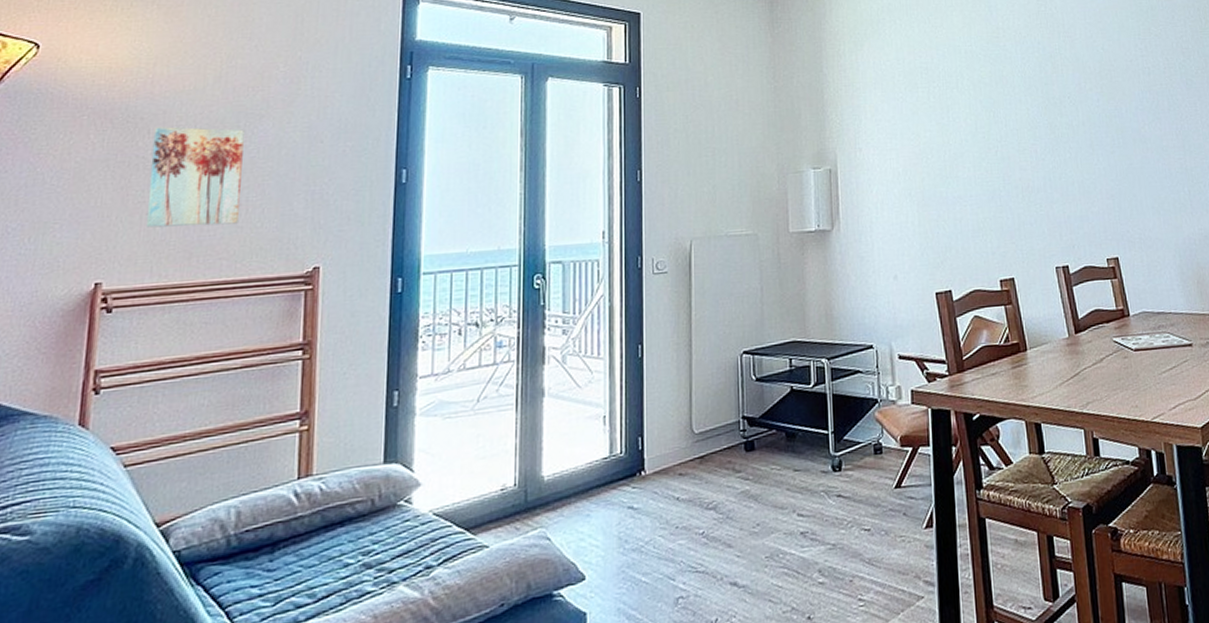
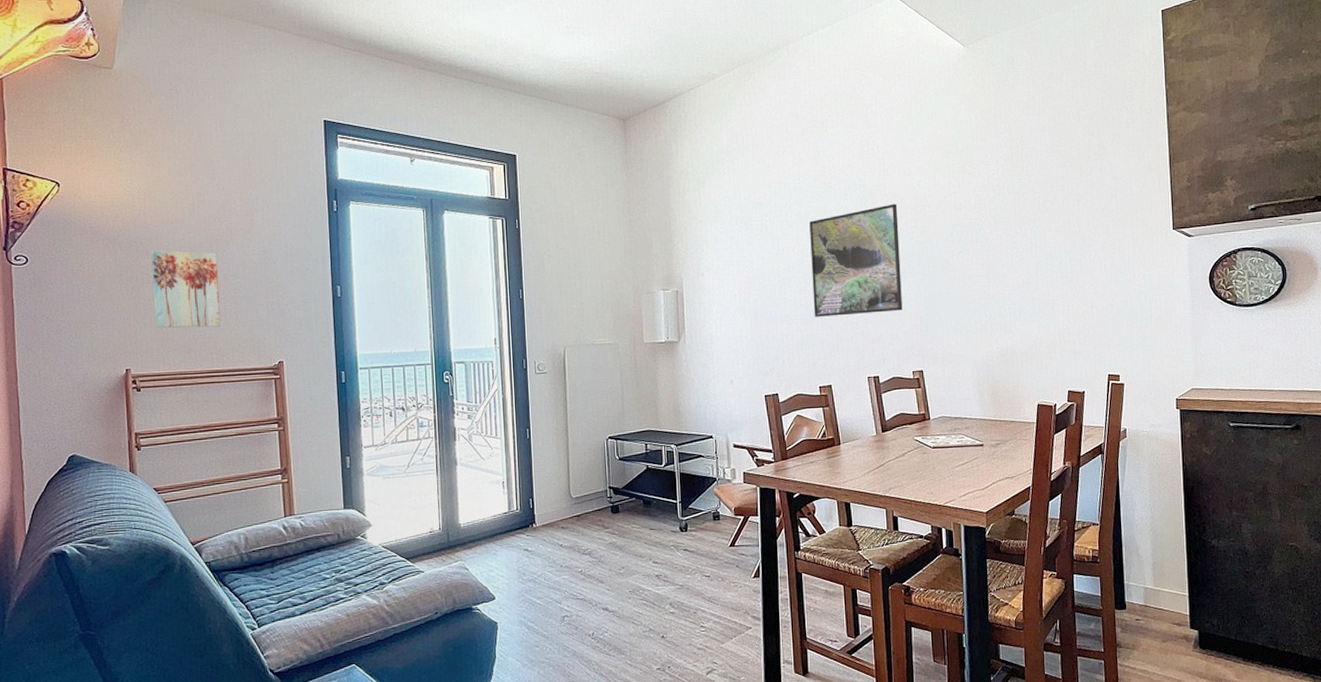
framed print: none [983,68,1092,198] -> present [809,204,903,317]

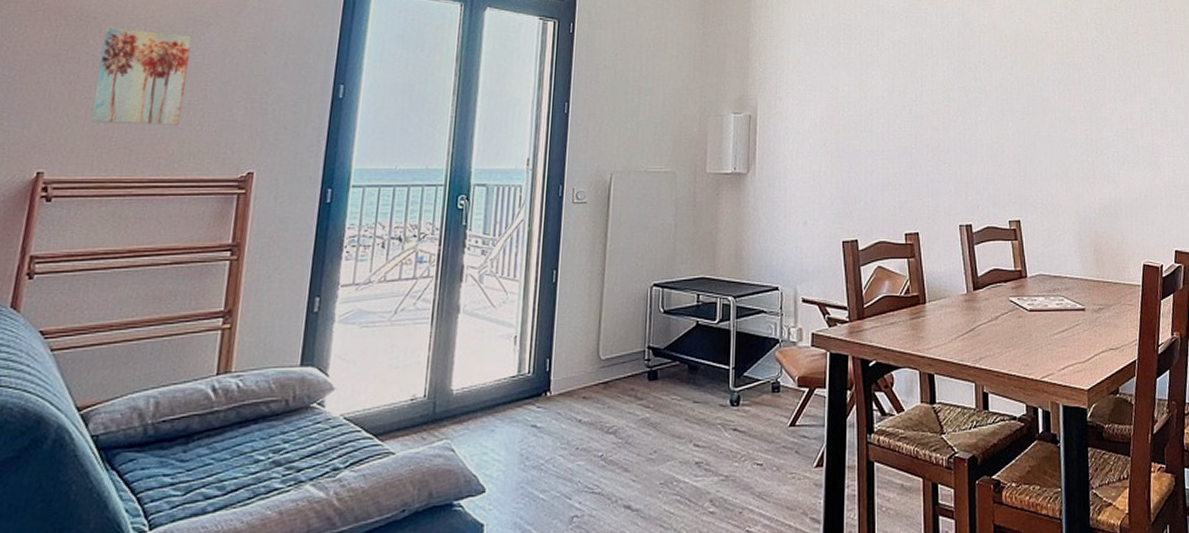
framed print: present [809,204,903,317] -> none [902,36,1000,154]

